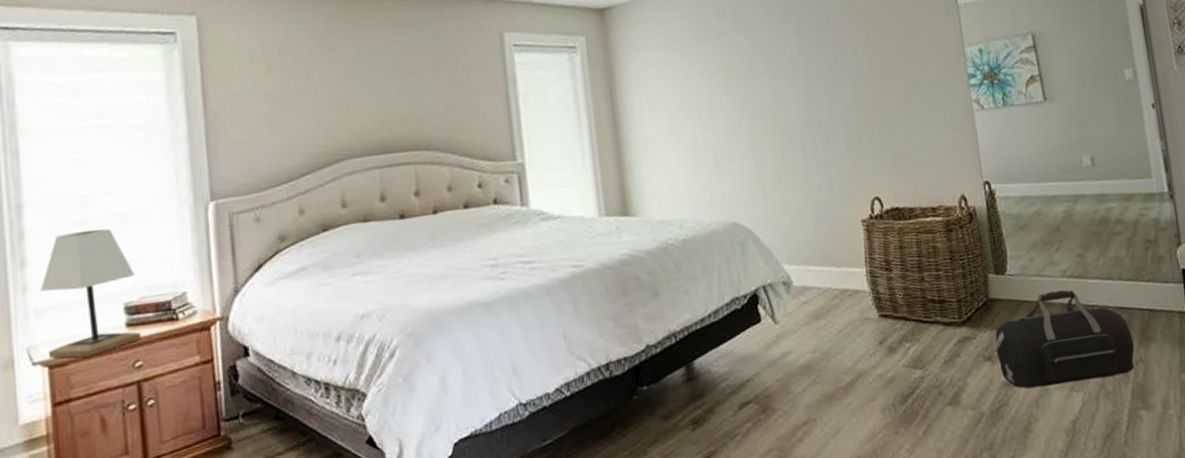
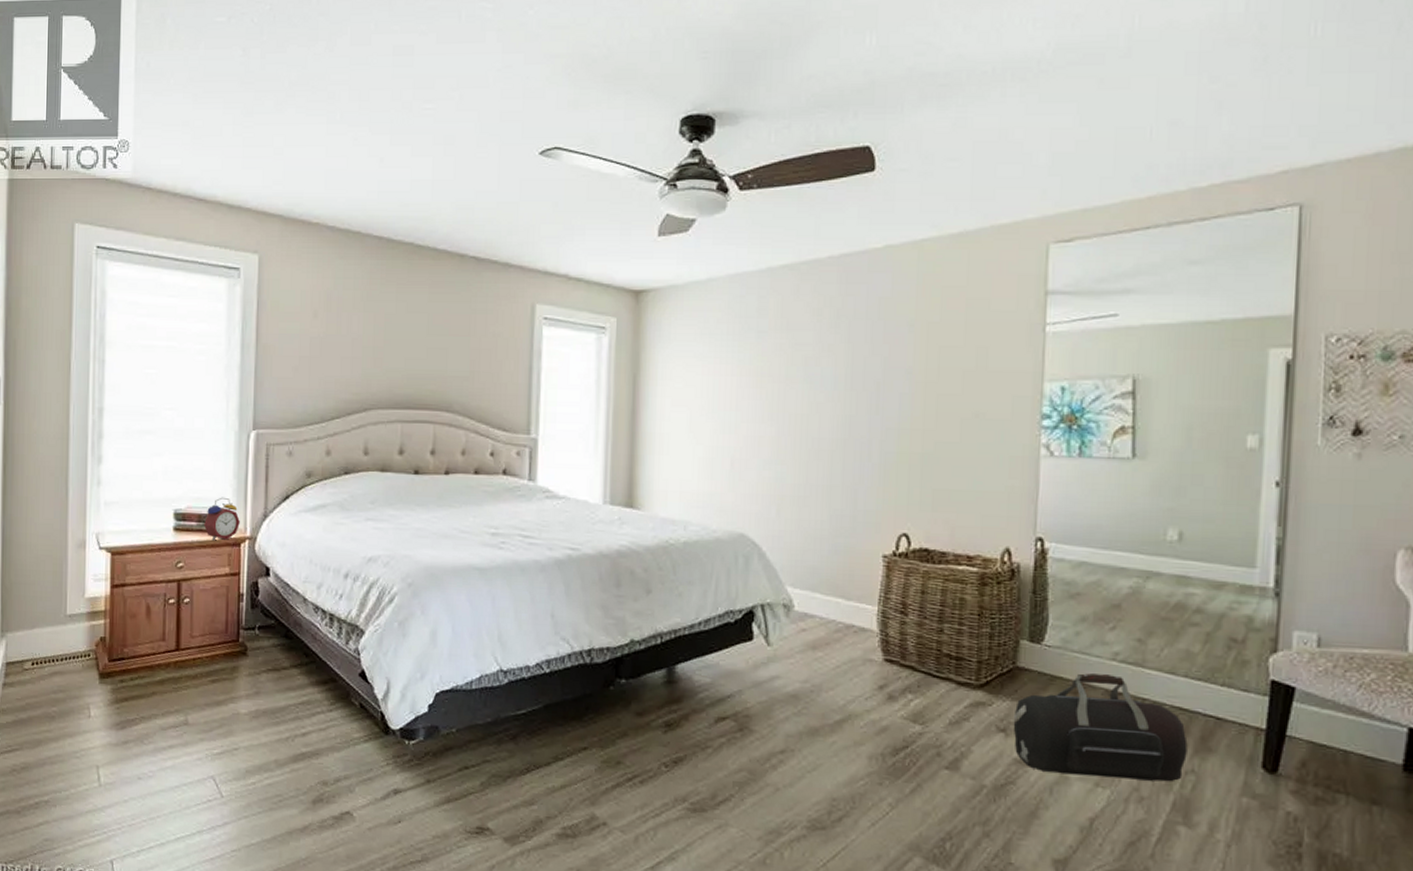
lamp: present [40,229,142,359] -> none [110,439,185,552]
alarm clock: none [163,279,207,330] -> present [204,497,240,541]

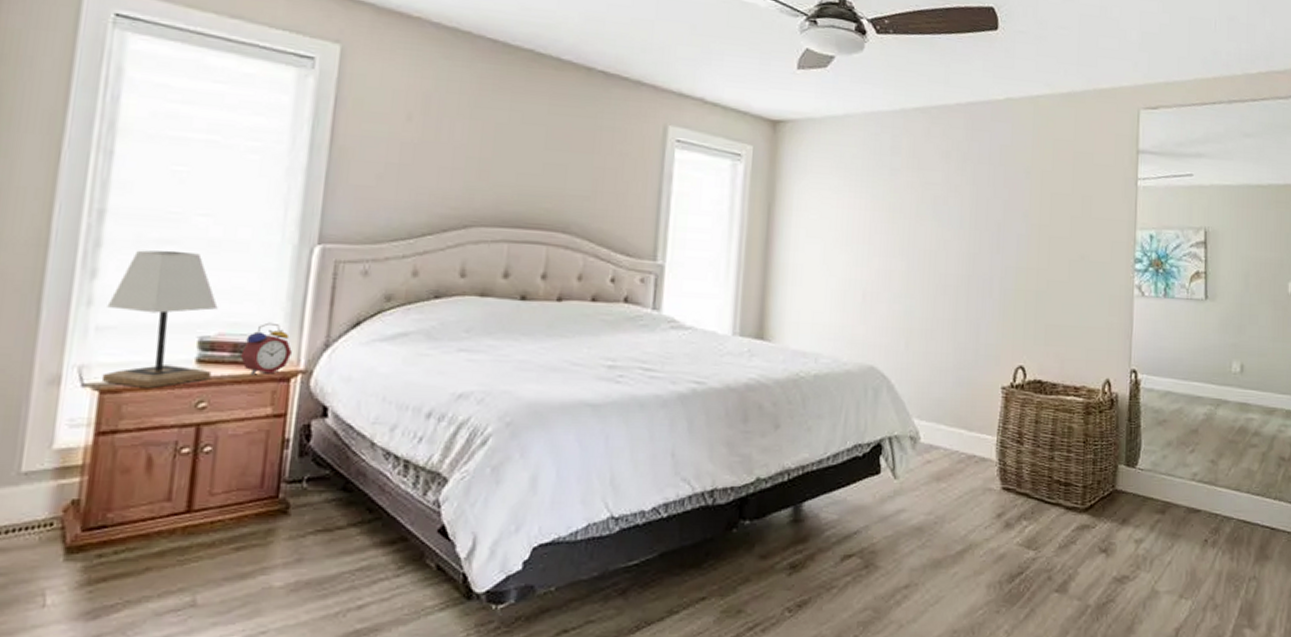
lamp: none [110,439,185,552] -> present [101,250,218,389]
duffel bag: present [1013,673,1188,782] -> none [1112,493,1250,589]

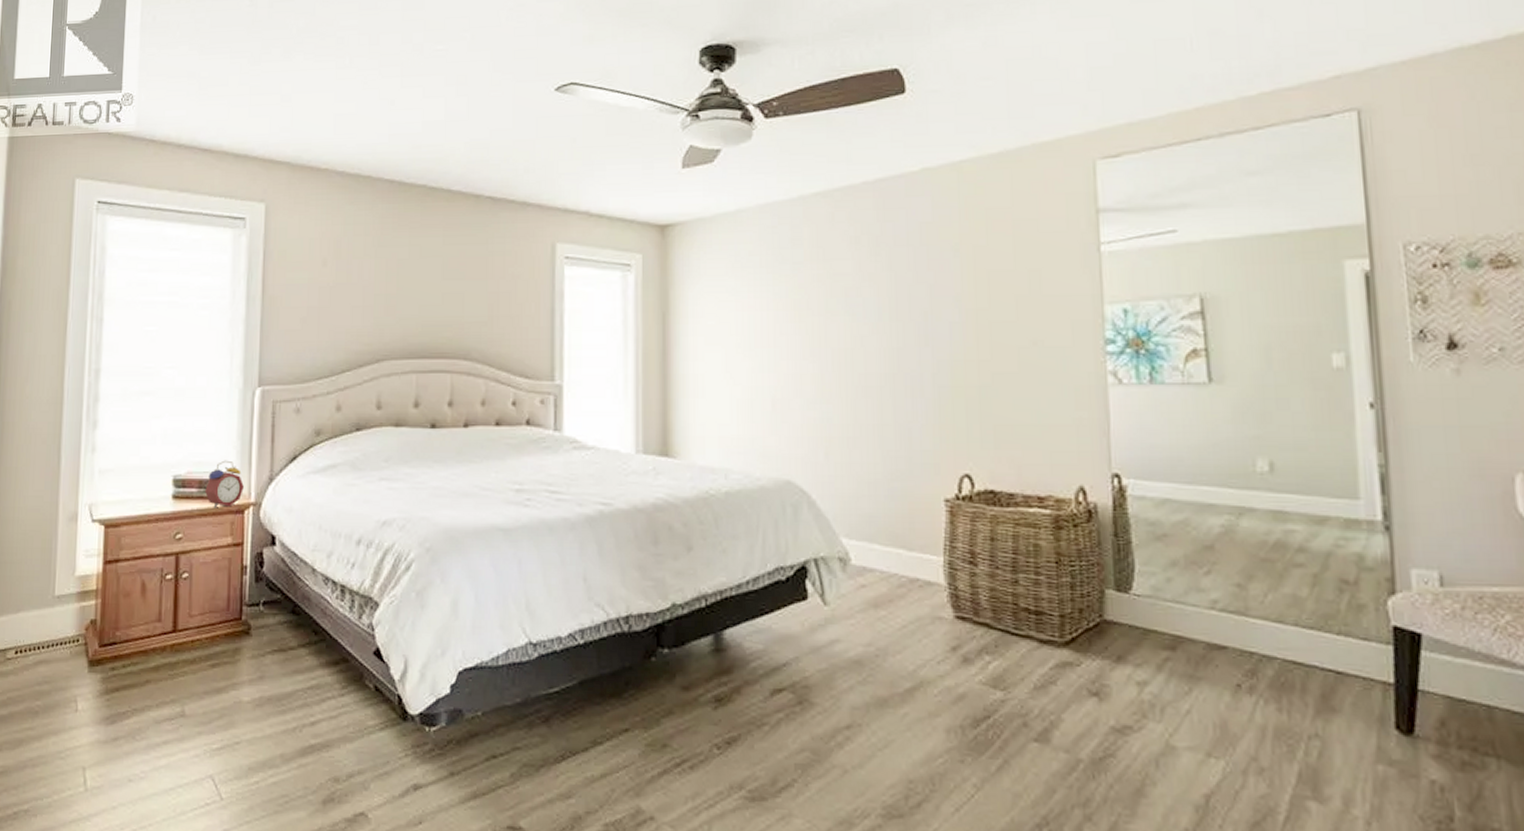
lamp: present [101,250,218,389] -> none [105,400,185,523]

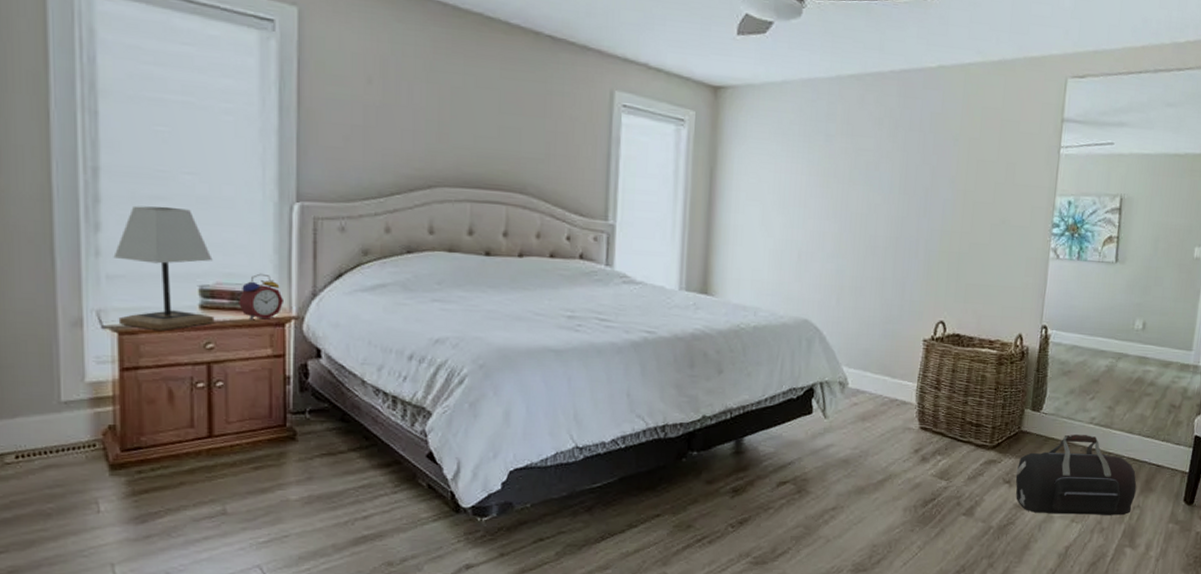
lamp: none [105,400,185,523] -> present [113,205,215,331]
duffel bag: none [1106,625,1308,749] -> present [1015,434,1137,516]

